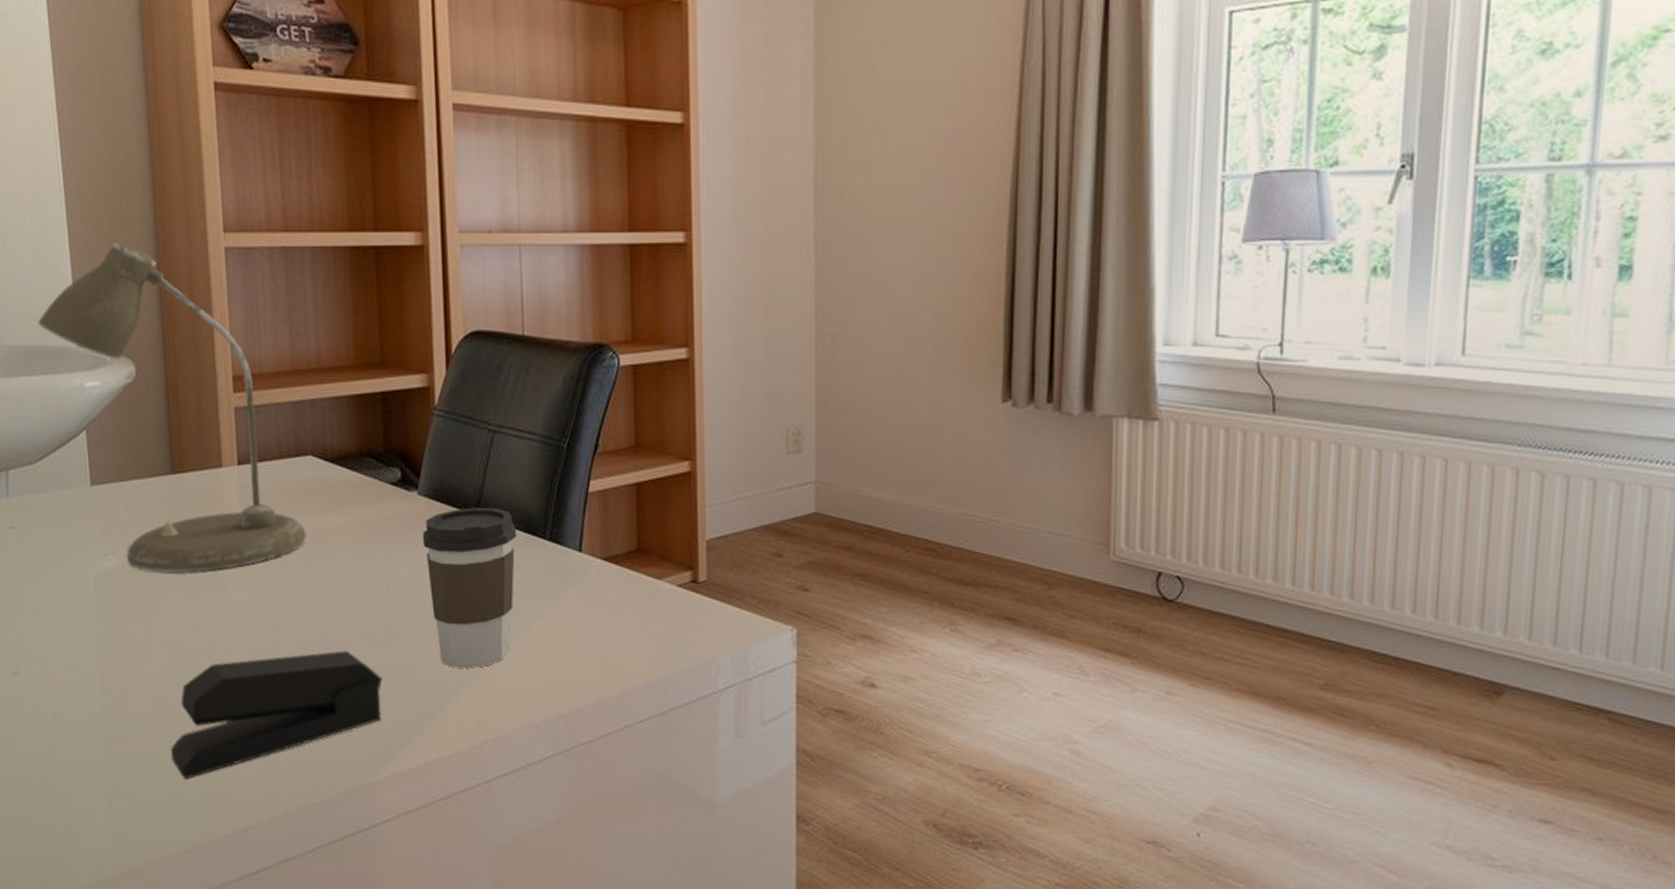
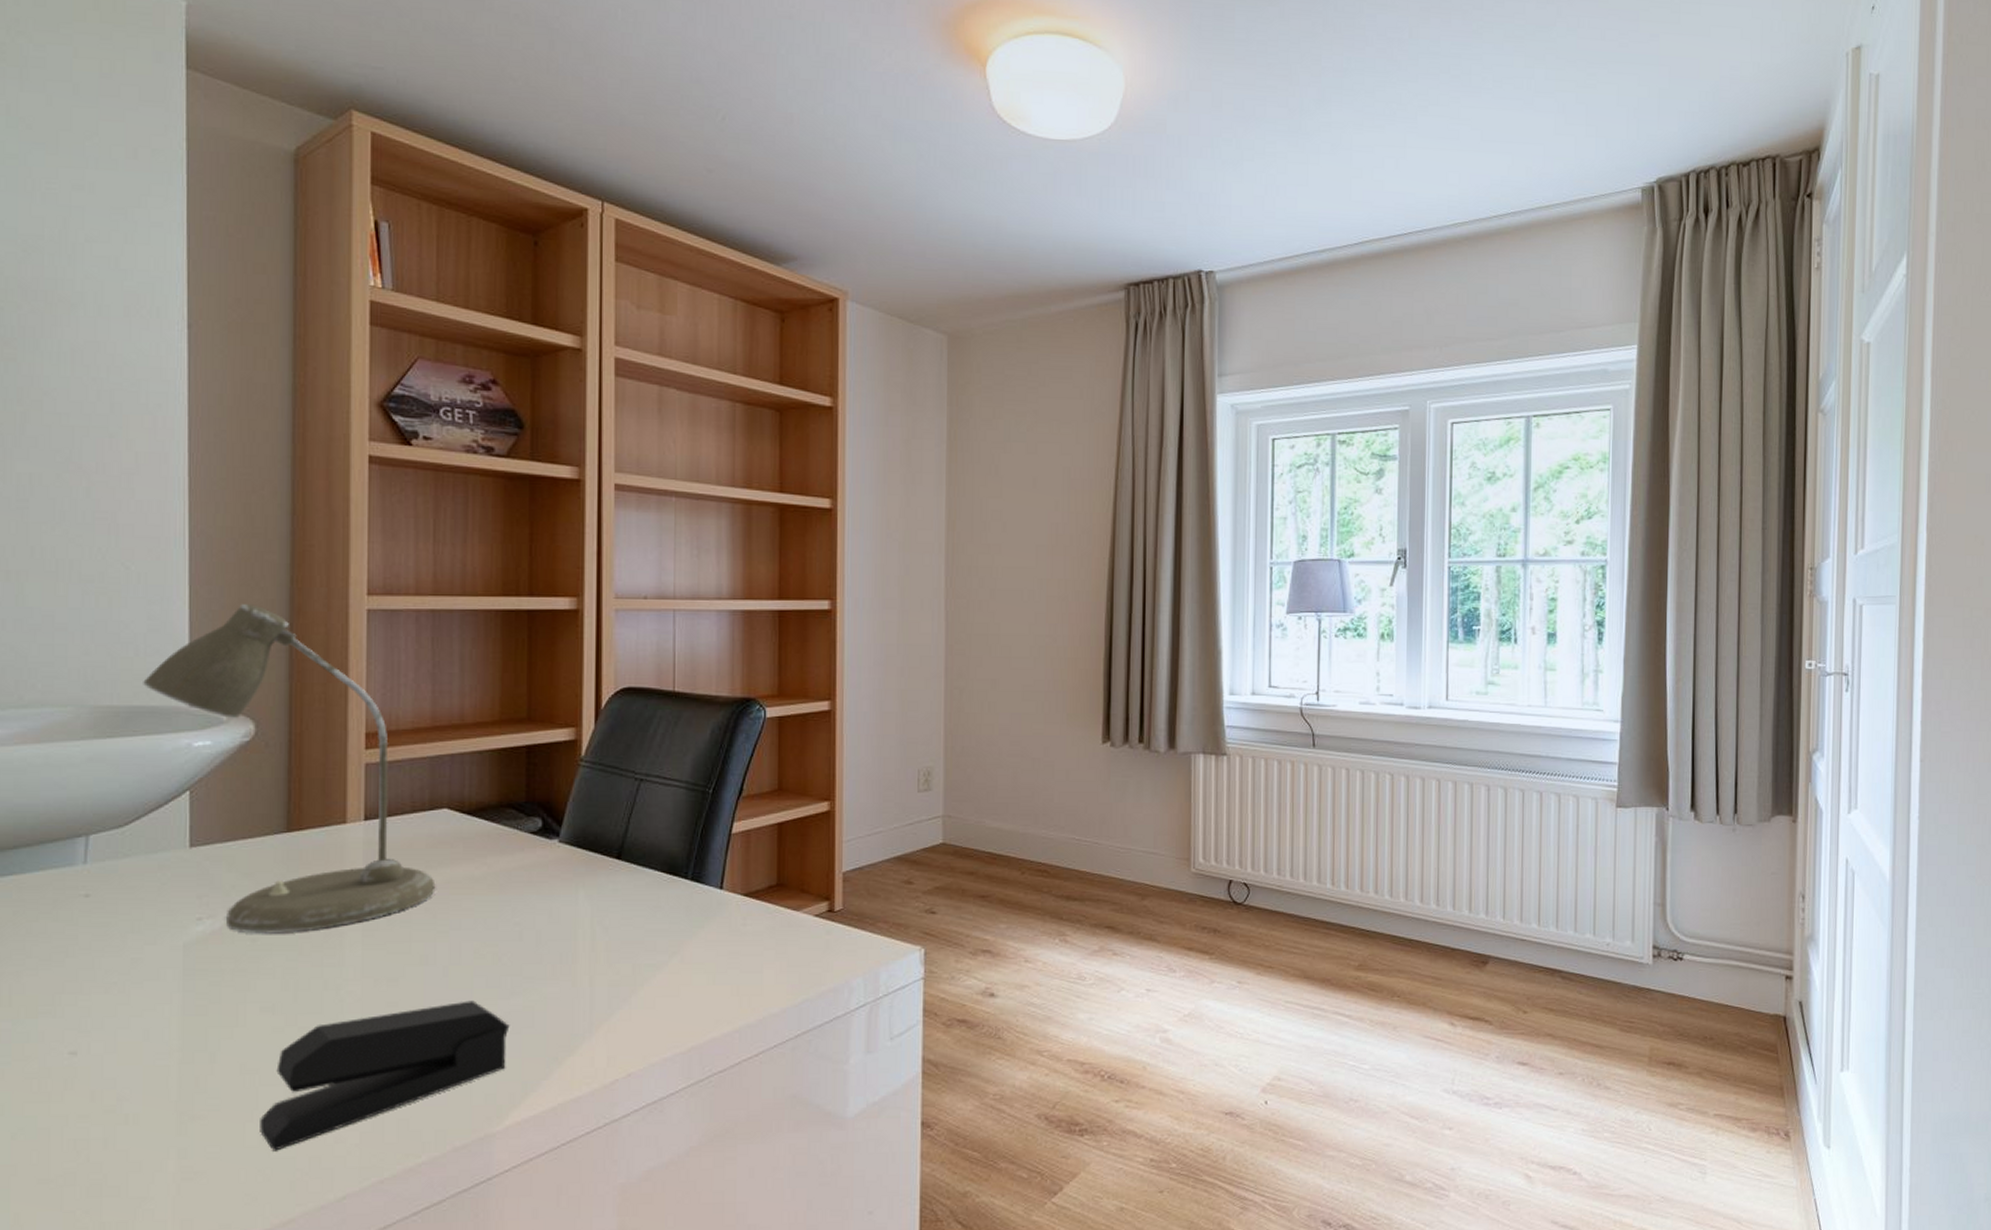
coffee cup: present [422,508,517,669] -> none [560,852,659,1009]

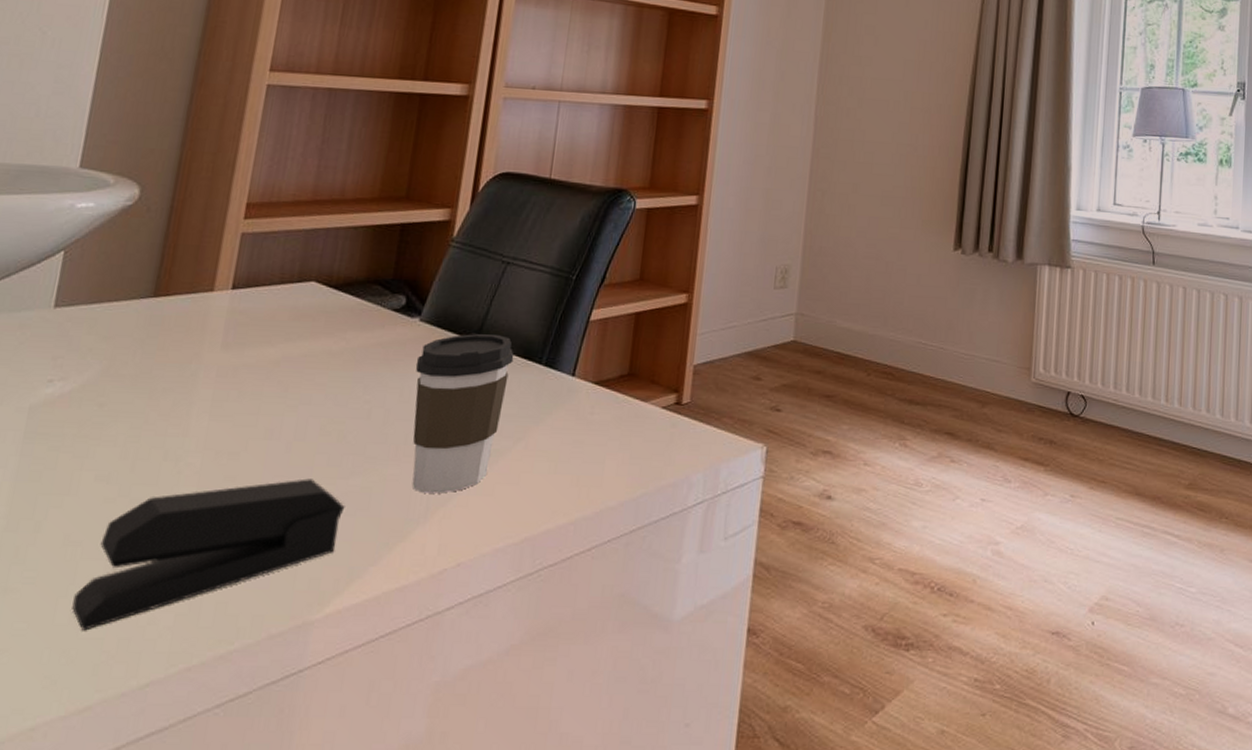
desk lamp: present [143,604,436,934] -> none [38,73,292,400]
coffee cup: none [560,852,659,1009] -> present [412,334,514,494]

